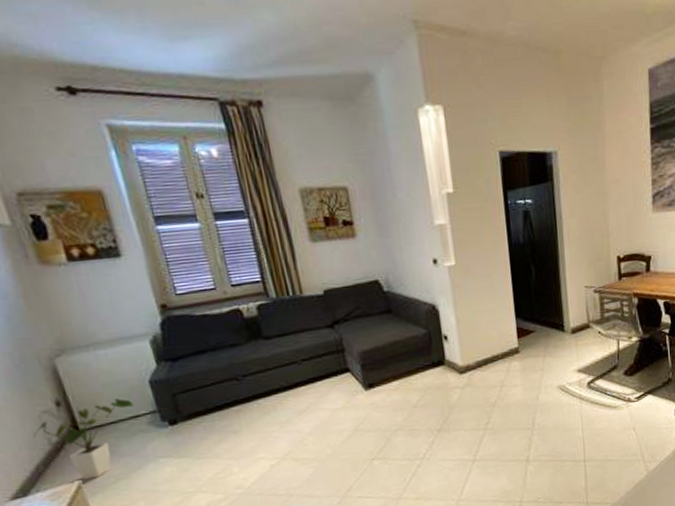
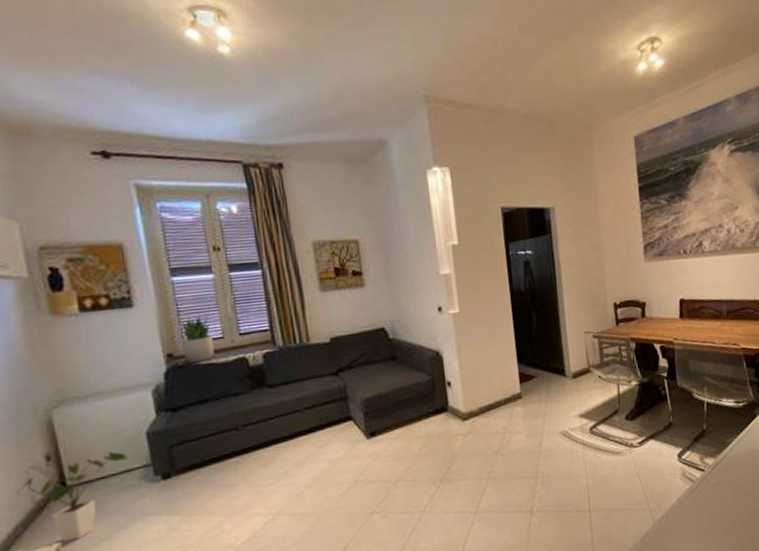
planter: none [170,265,209,315] -> present [179,315,215,364]

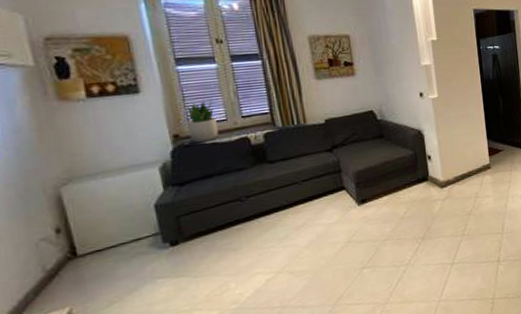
house plant: present [17,451,128,542] -> none [28,223,137,306]

